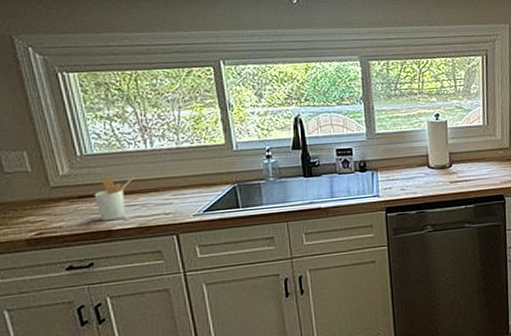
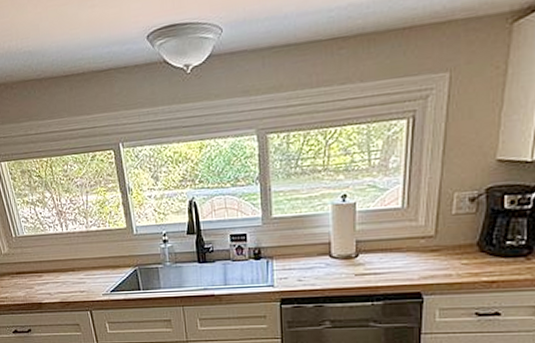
utensil holder: present [94,175,134,222] -> none [27,256,55,295]

